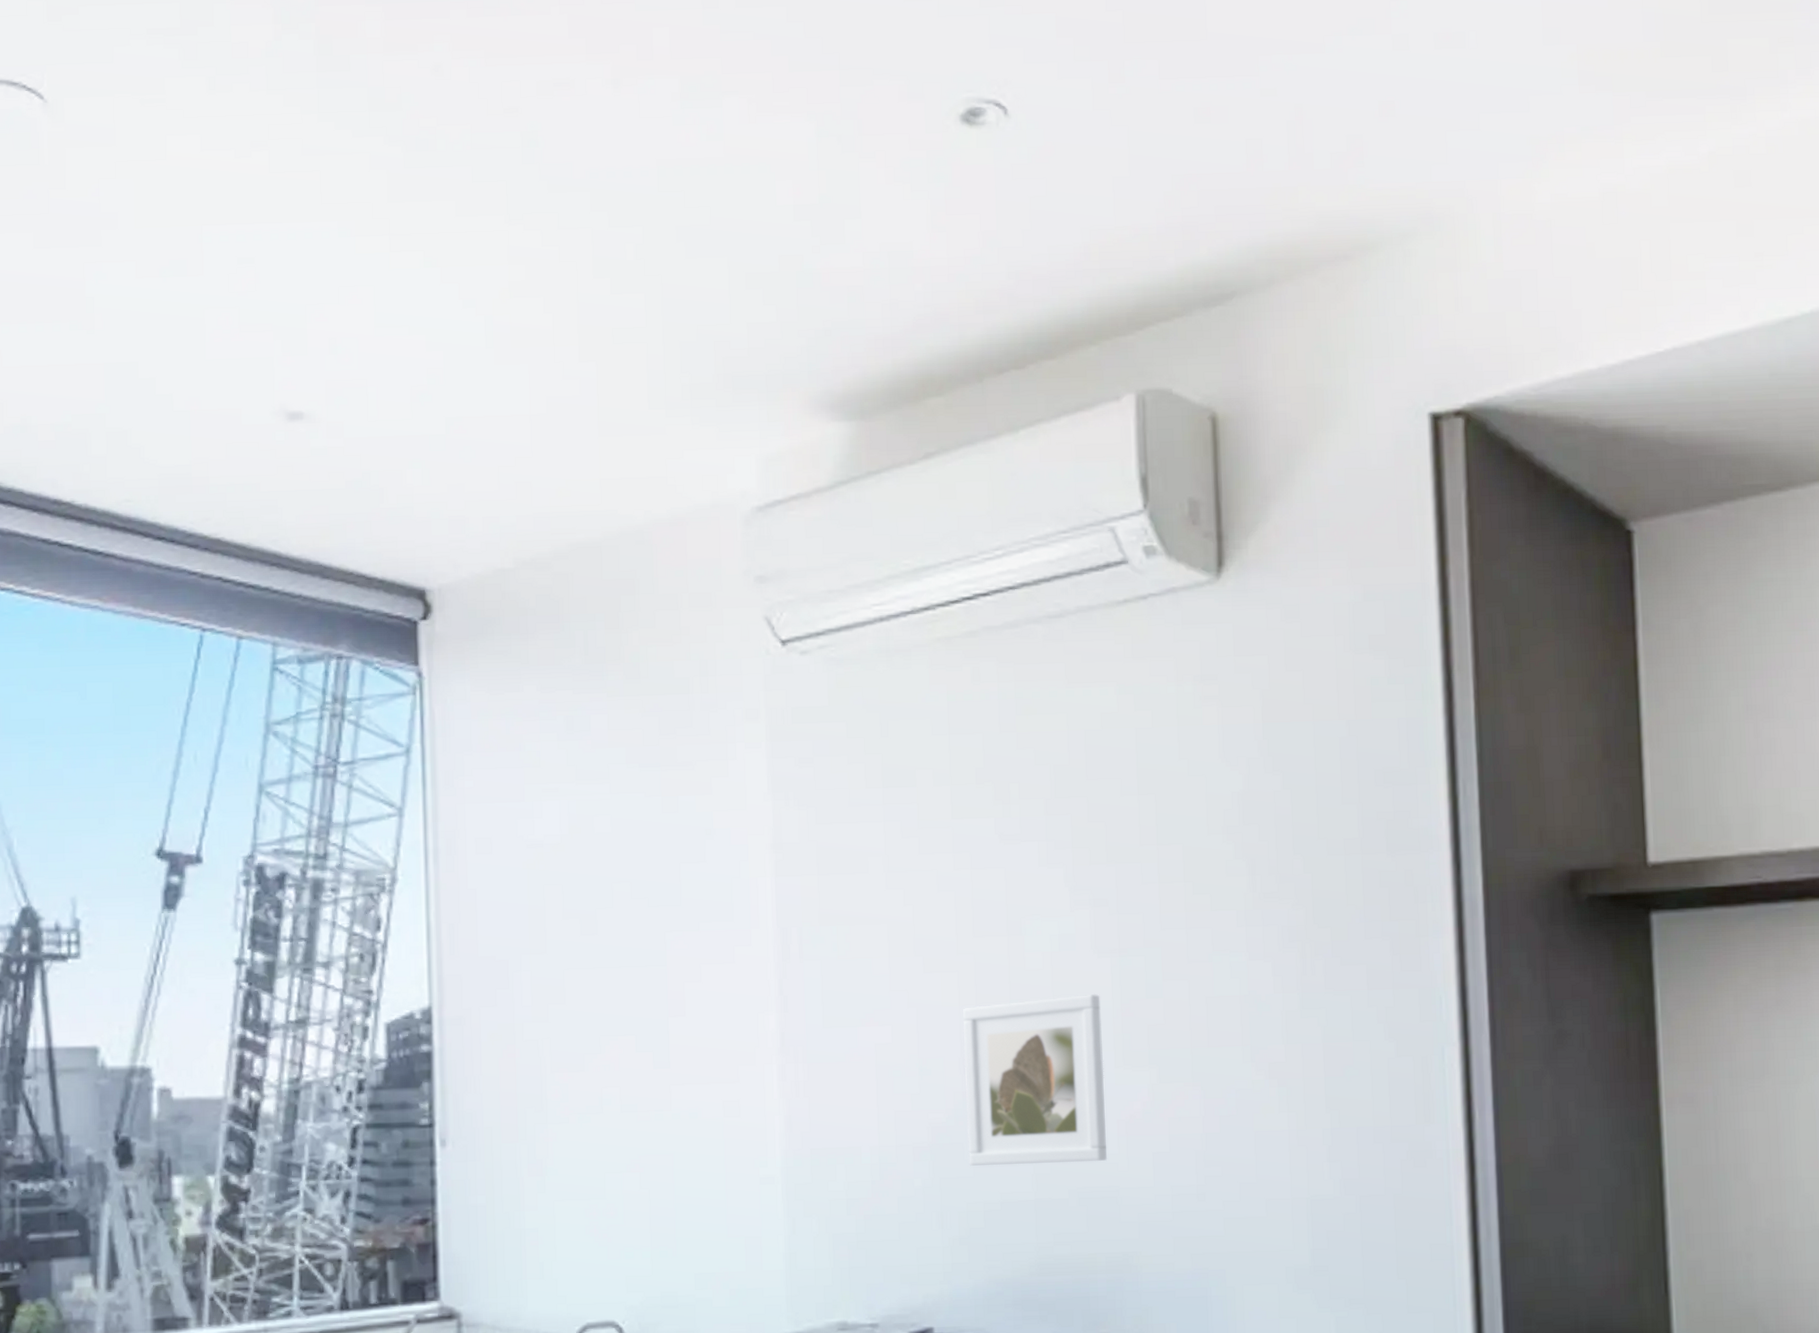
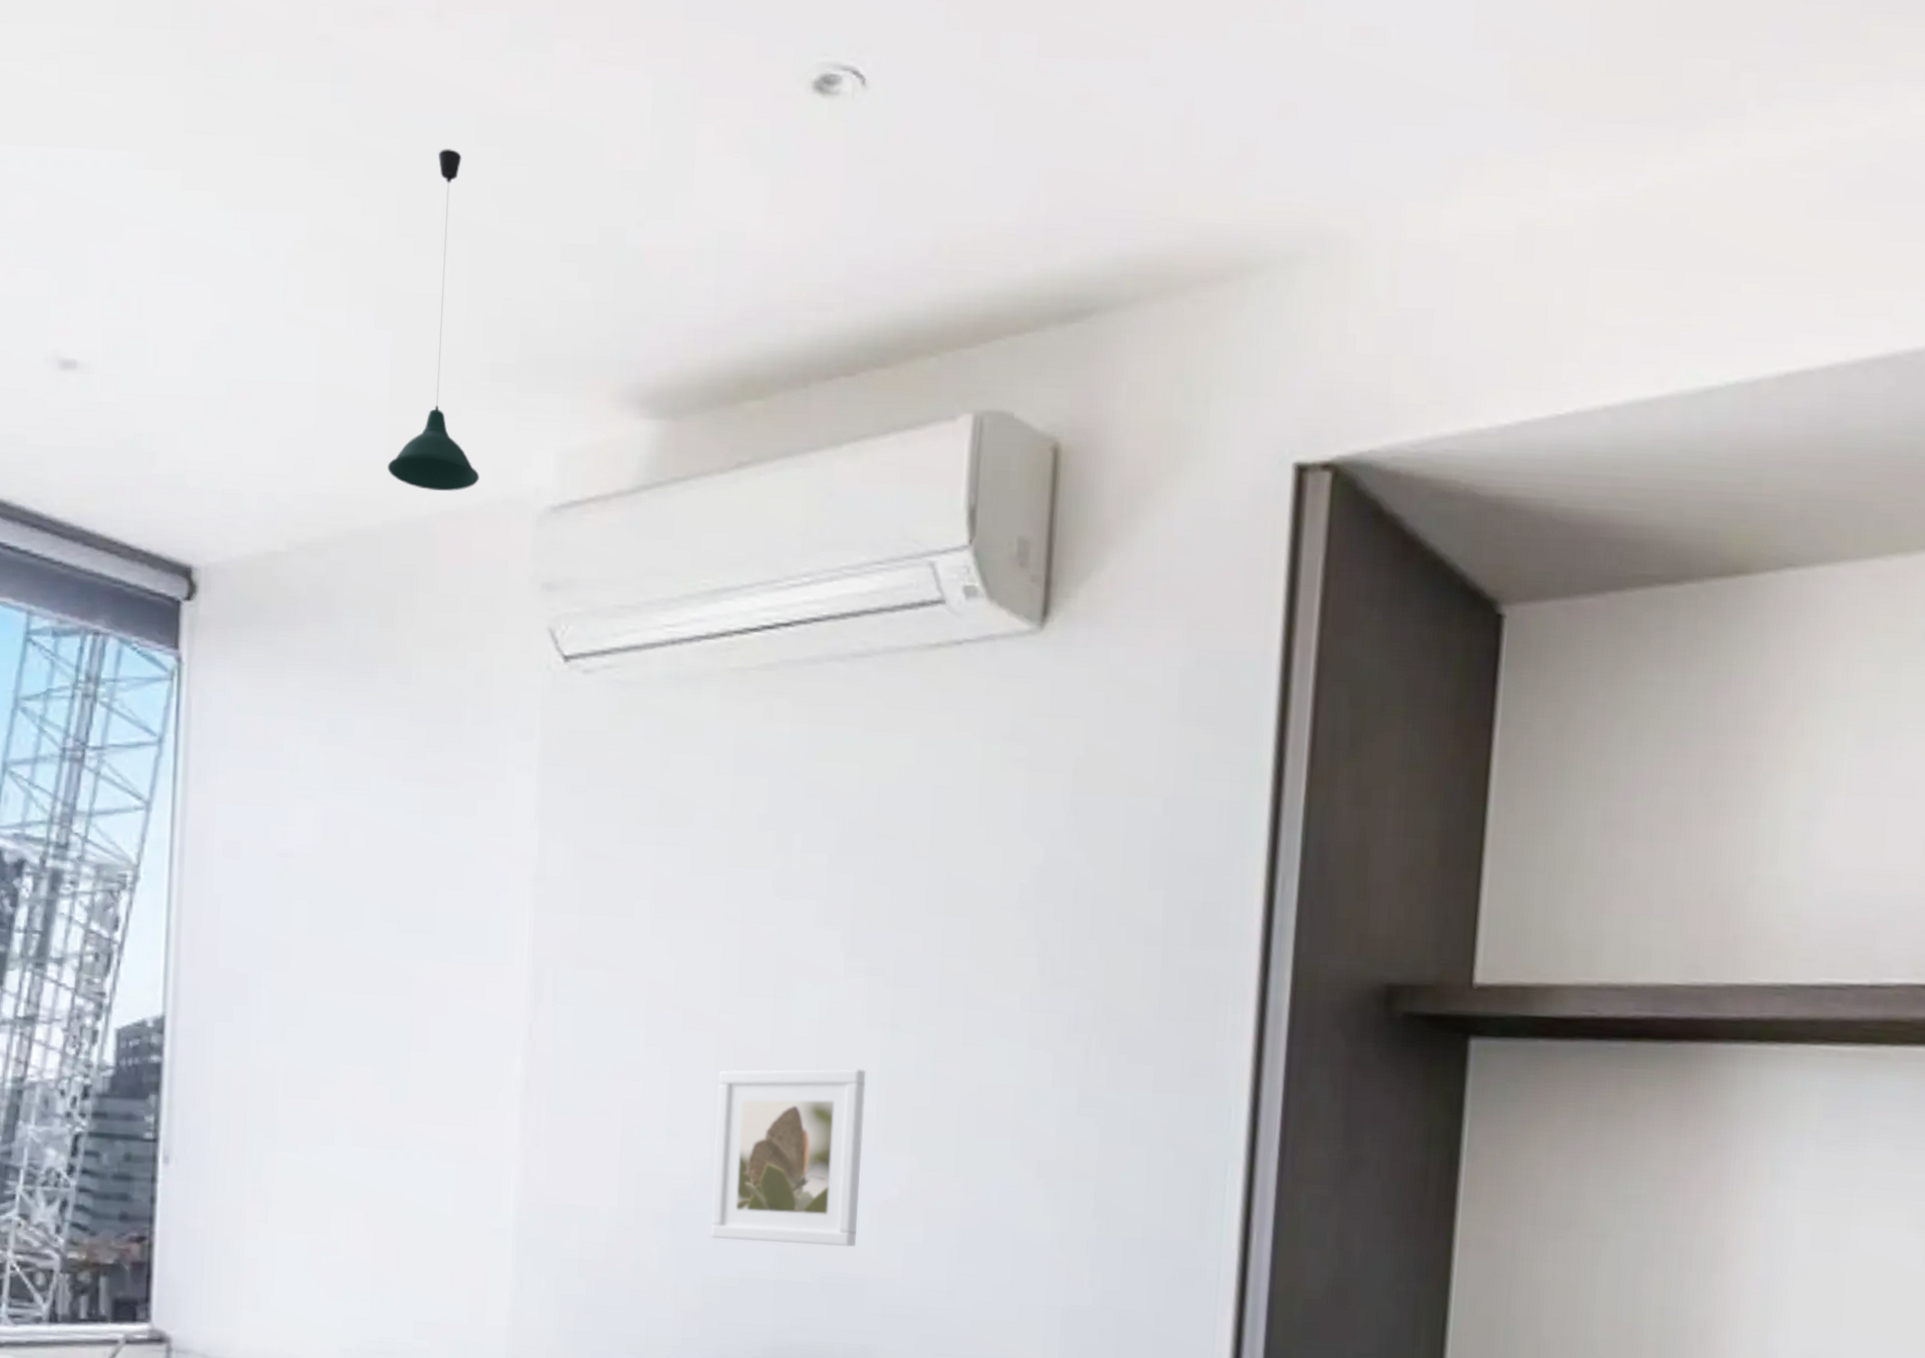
pendant light: none [602,198,688,502] -> present [388,149,479,492]

